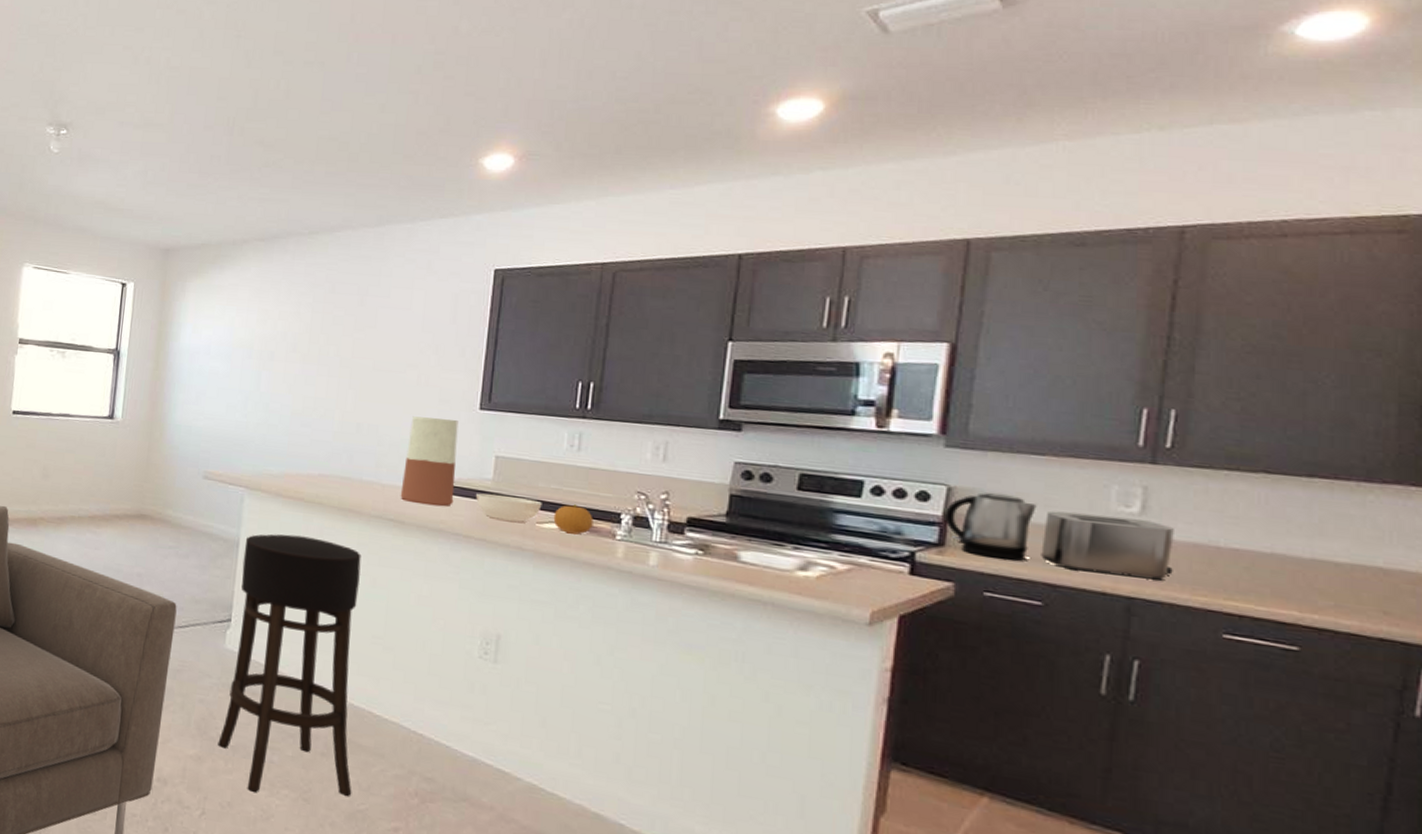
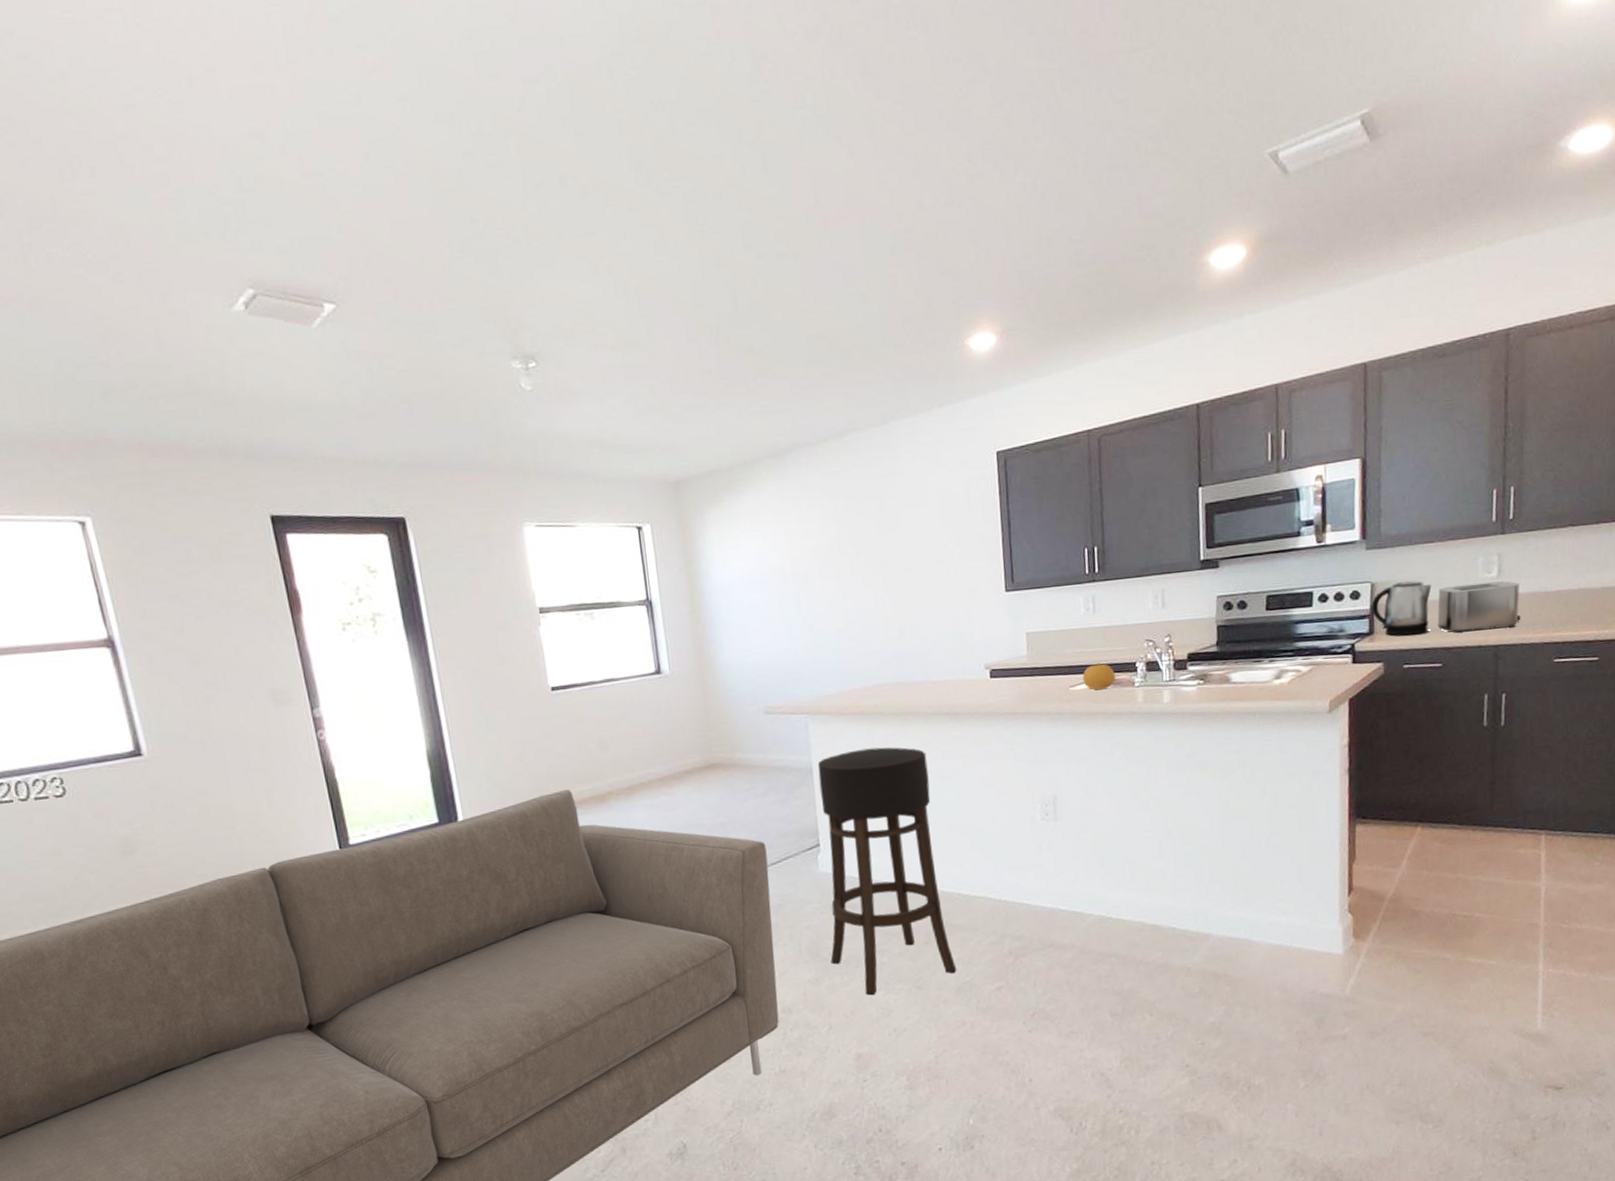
vase: present [400,416,459,508] -> none [947,606,998,694]
bowl: present [475,493,542,524] -> none [1014,666,1072,693]

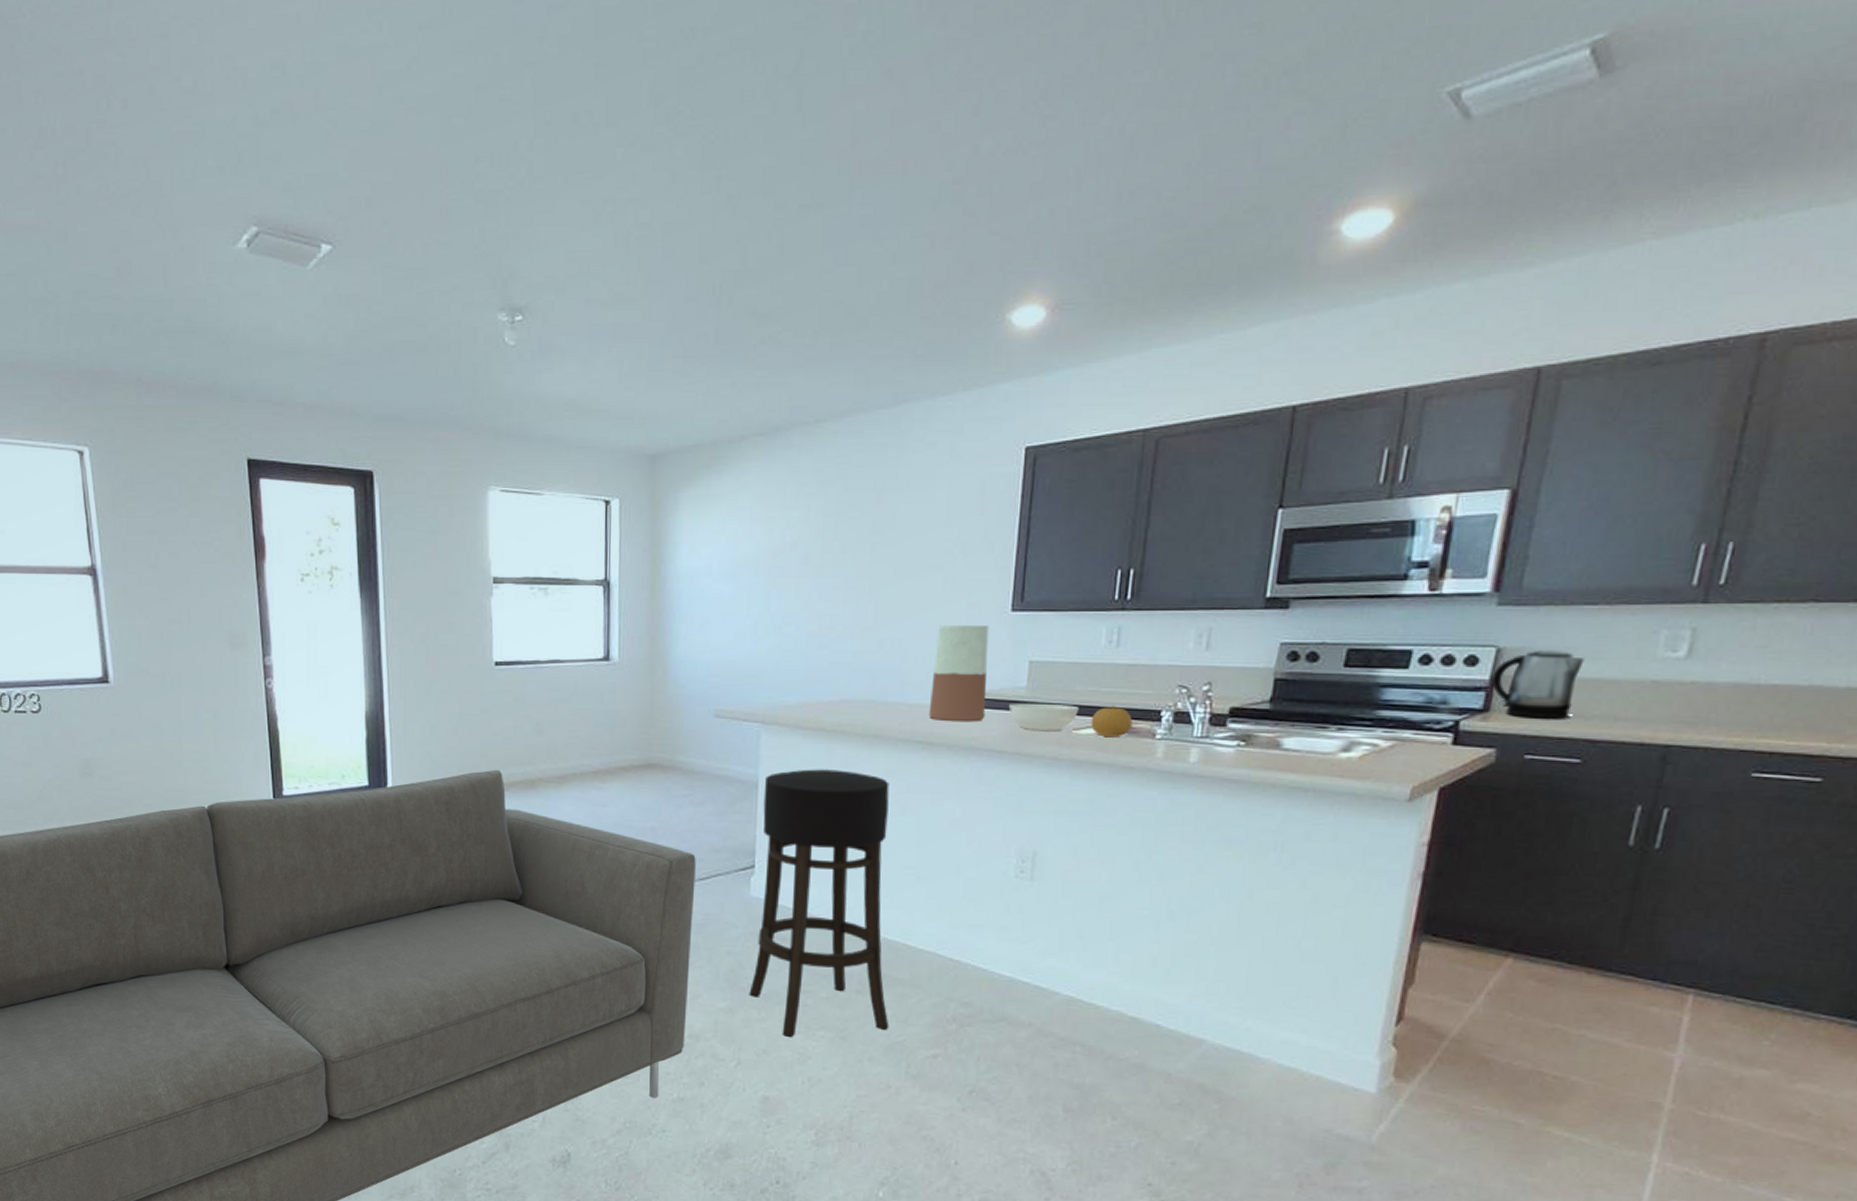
vase: none [947,606,998,694] -> present [928,625,989,723]
bowl: none [1014,666,1072,693] -> present [1008,702,1079,732]
toaster: present [1437,581,1521,633] -> none [1584,663,1717,725]

